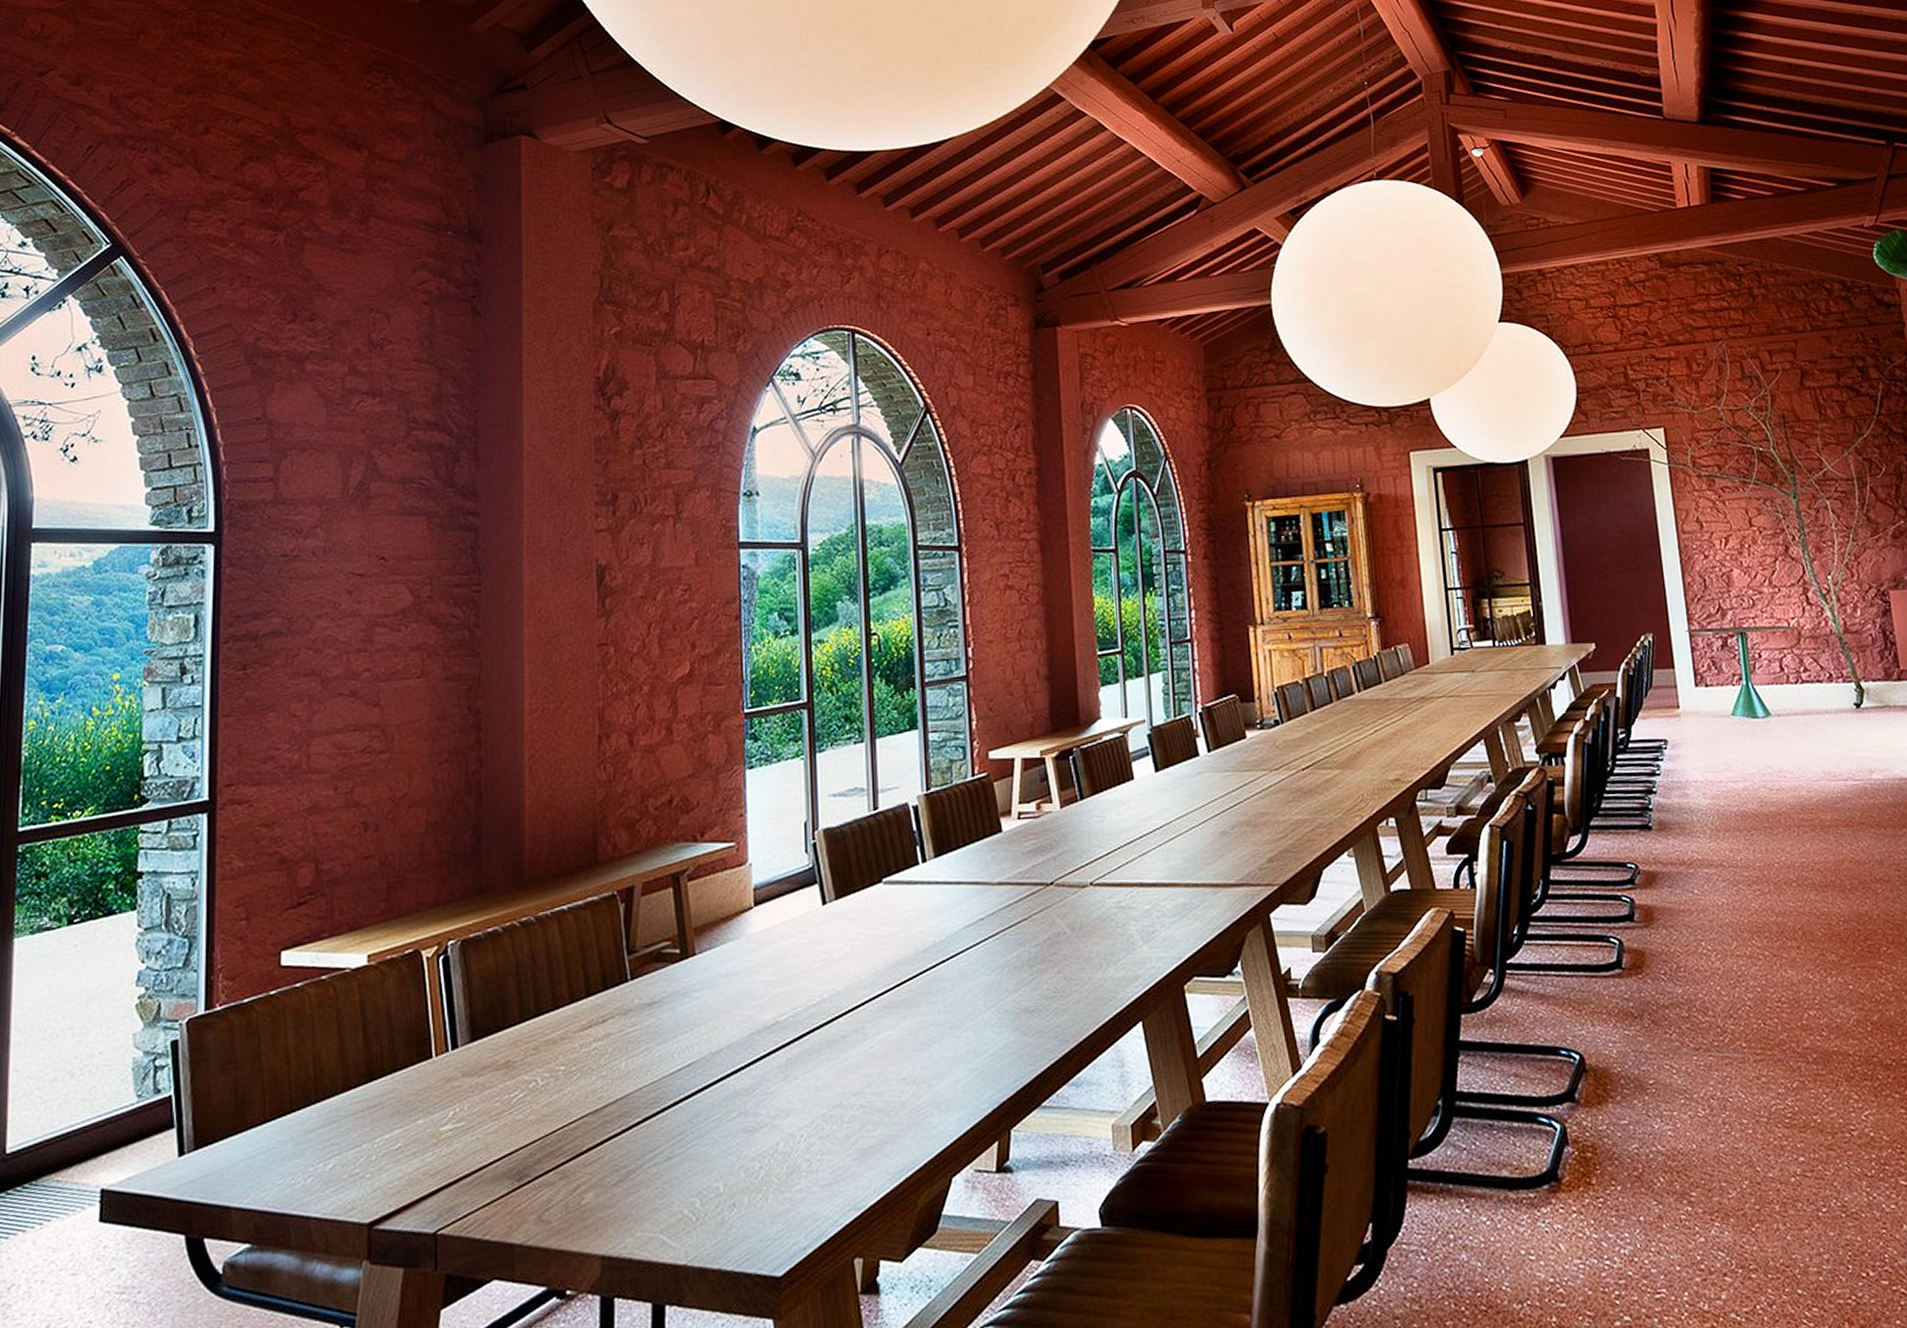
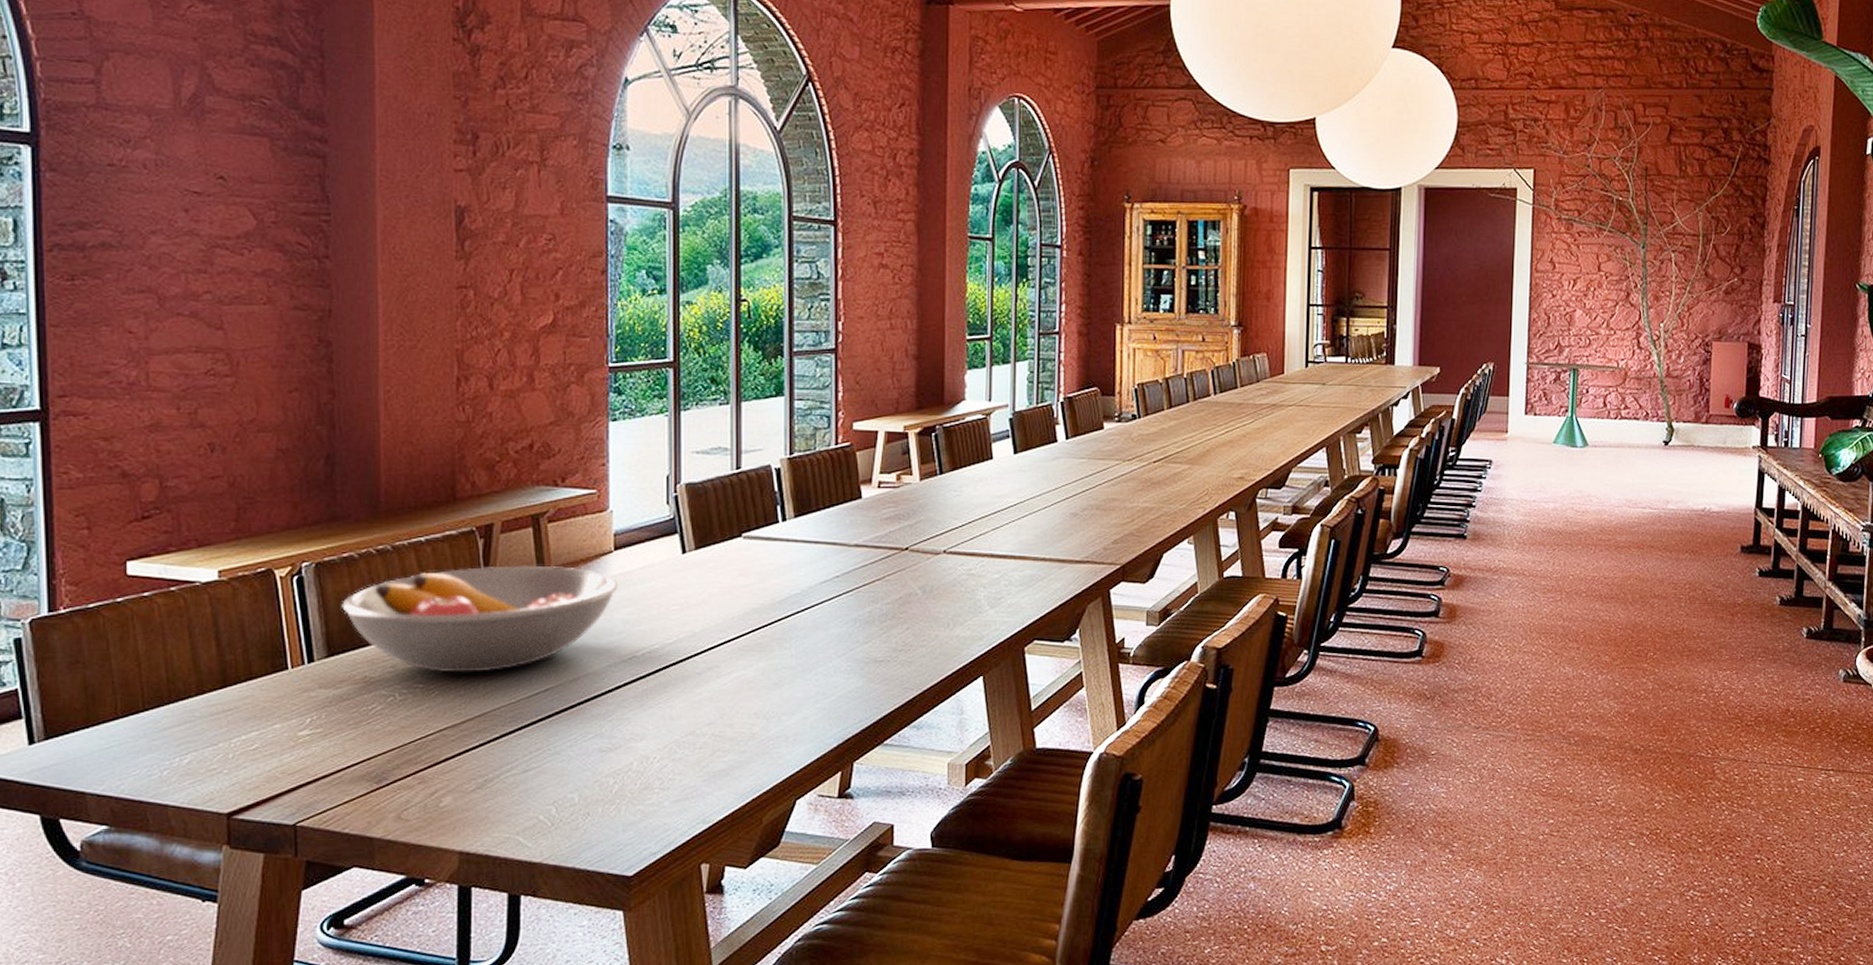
fruit bowl: none [486,926,759,1053] -> present [342,565,618,673]

